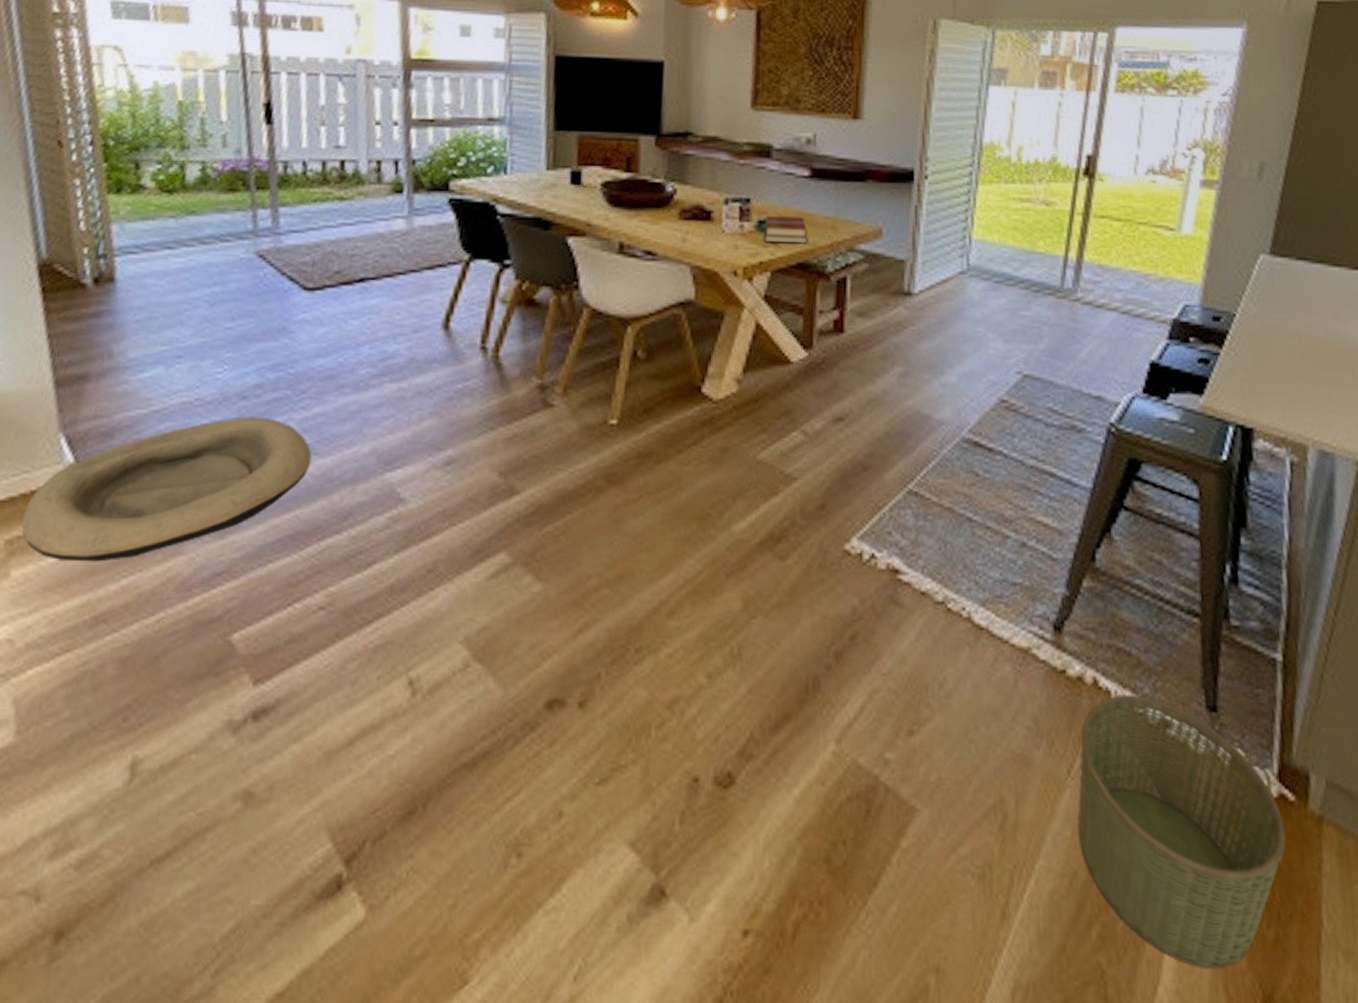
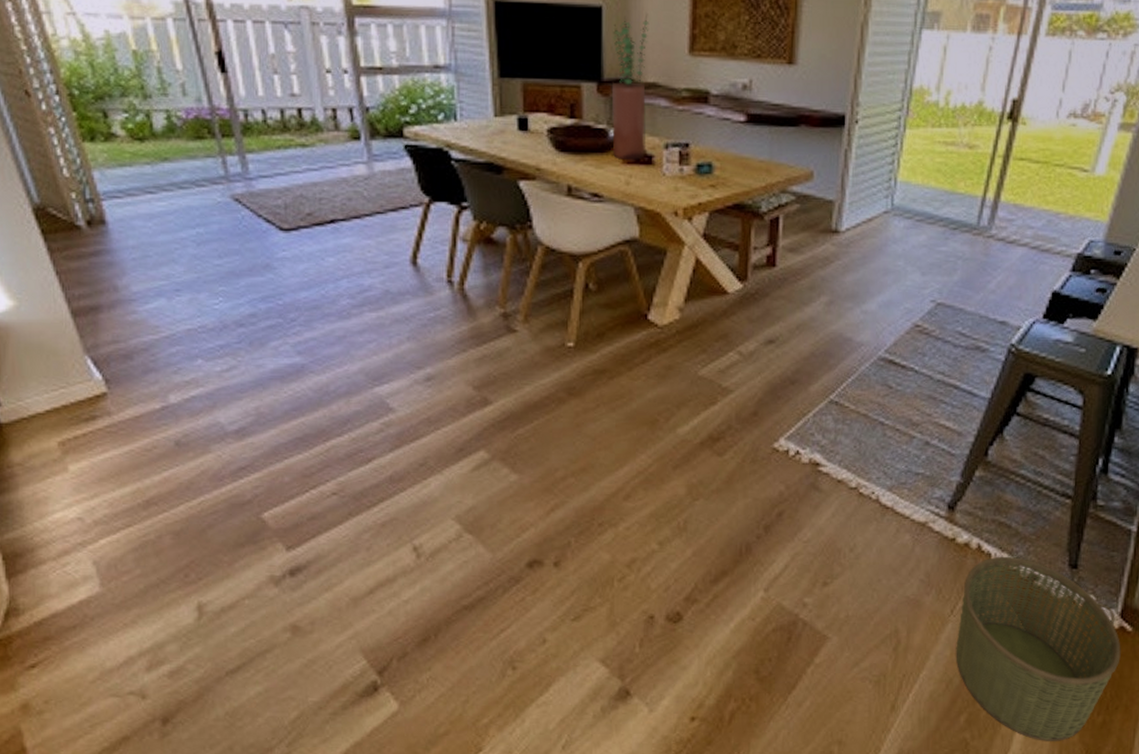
dog bed: present [21,416,312,562] -> none [68,341,309,459]
vase: none [668,69,712,217] -> present [612,13,650,161]
books: present [763,215,808,244] -> none [702,159,744,186]

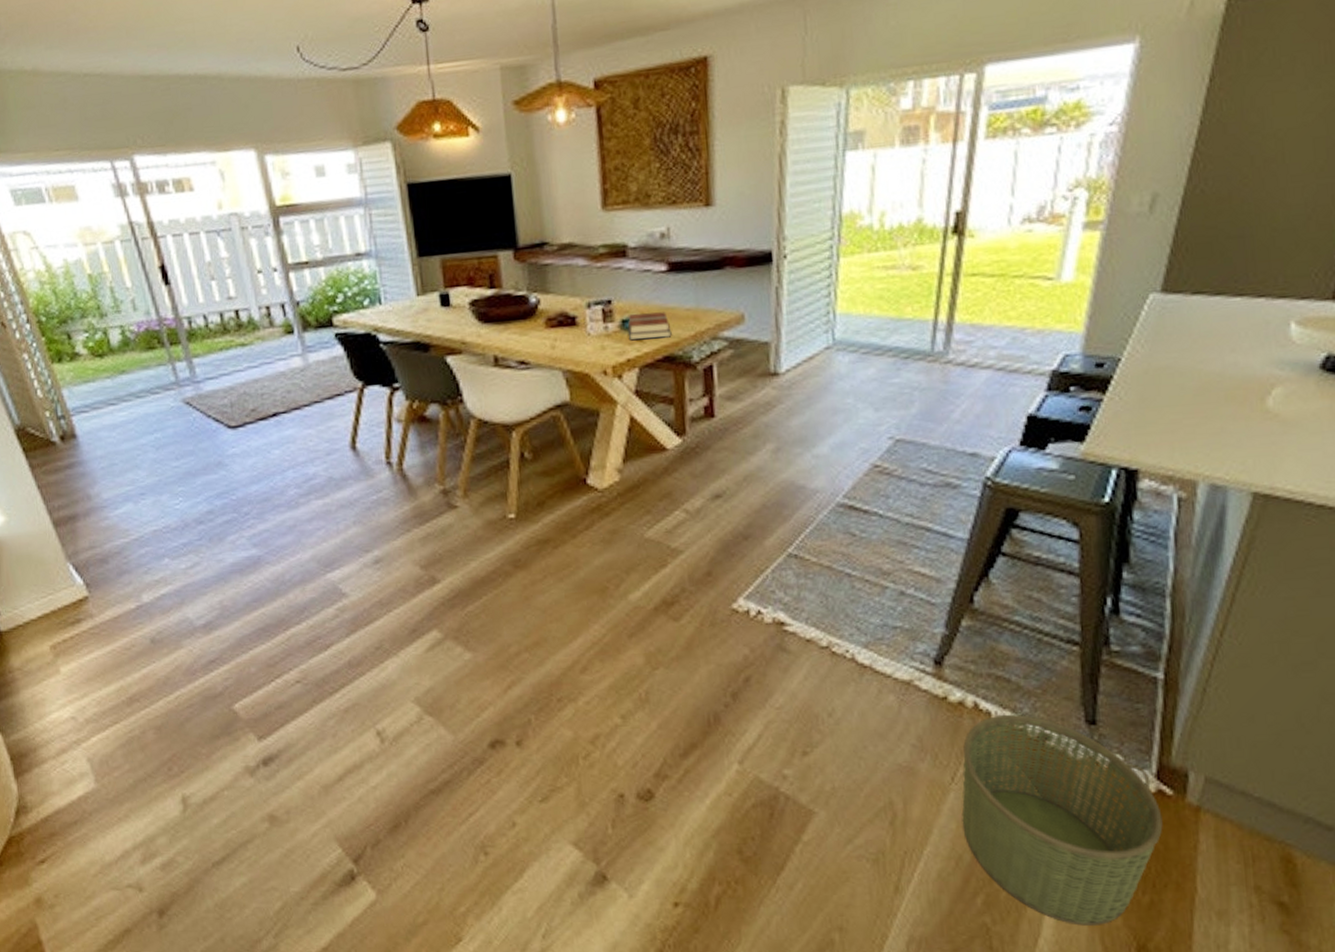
vase: present [612,13,650,161] -> none [524,175,569,325]
books: none [702,159,744,186] -> present [627,312,672,341]

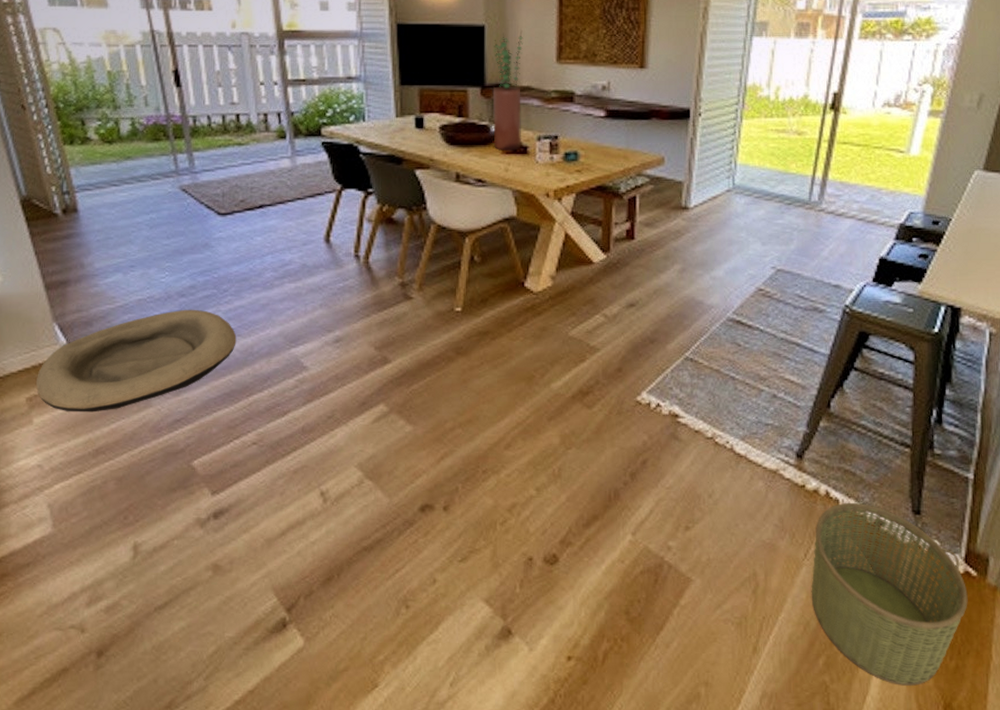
dog bed: none [57,537,266,658] -> present [35,309,237,412]
vase: none [524,175,569,325] -> present [493,30,524,152]
books: present [627,312,672,341] -> none [569,148,605,171]

